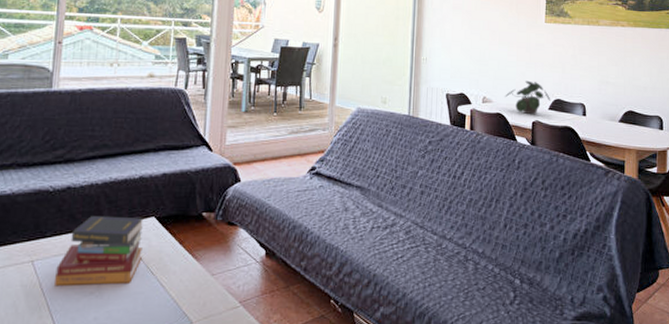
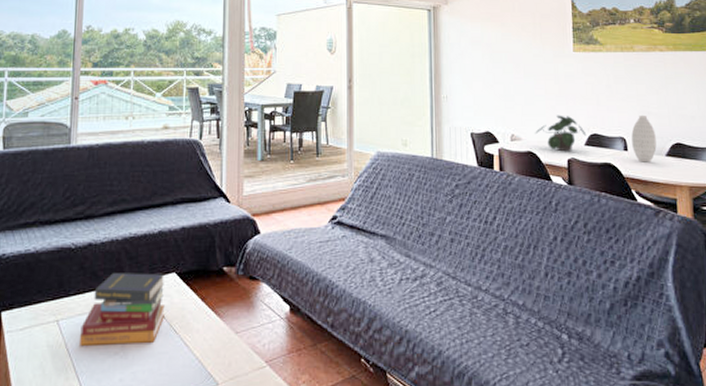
vase: none [590,83,612,127] -> present [631,115,657,162]

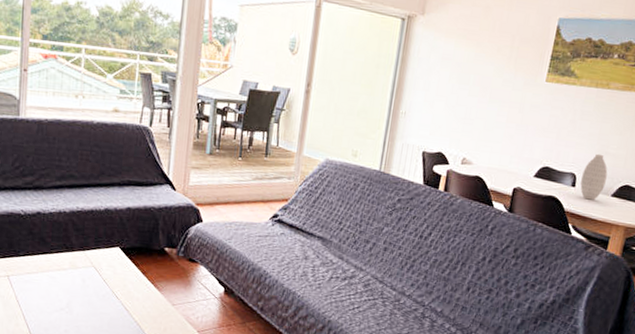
books: present [80,273,165,345] -> none [29,241,109,304]
potted plant: present [535,115,587,152] -> none [487,144,539,181]

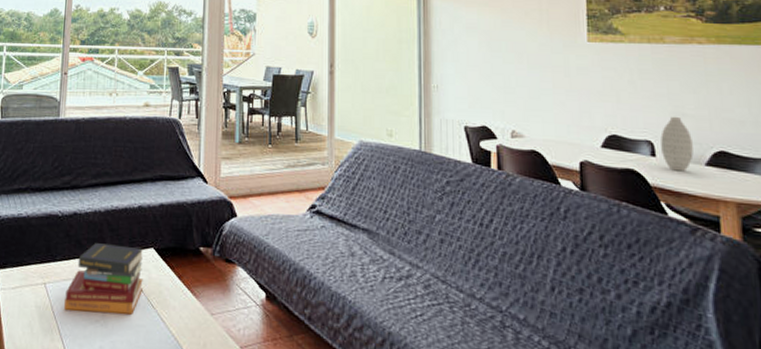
books: none [29,241,109,304] -> present [64,243,143,315]

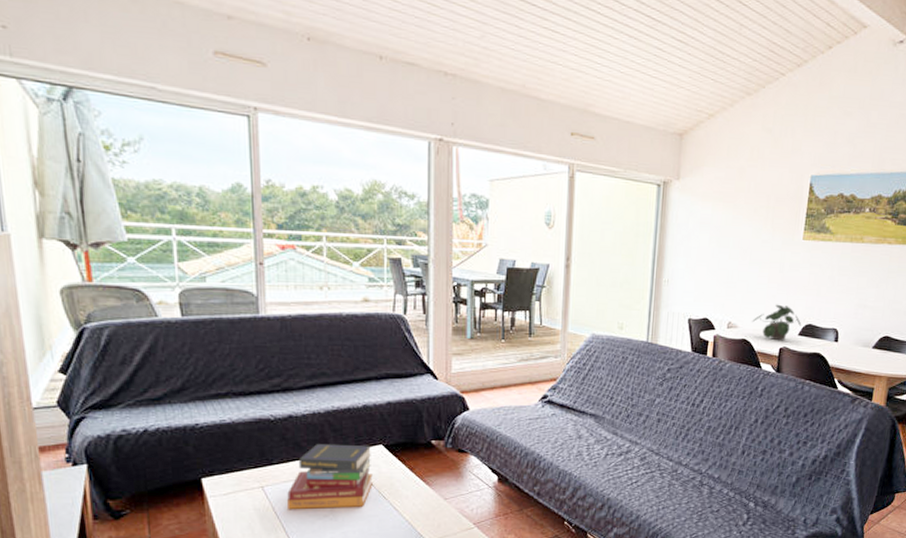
potted plant: none [540,111,604,154] -> present [752,304,802,341]
vase: present [660,116,694,172] -> none [843,307,868,354]

